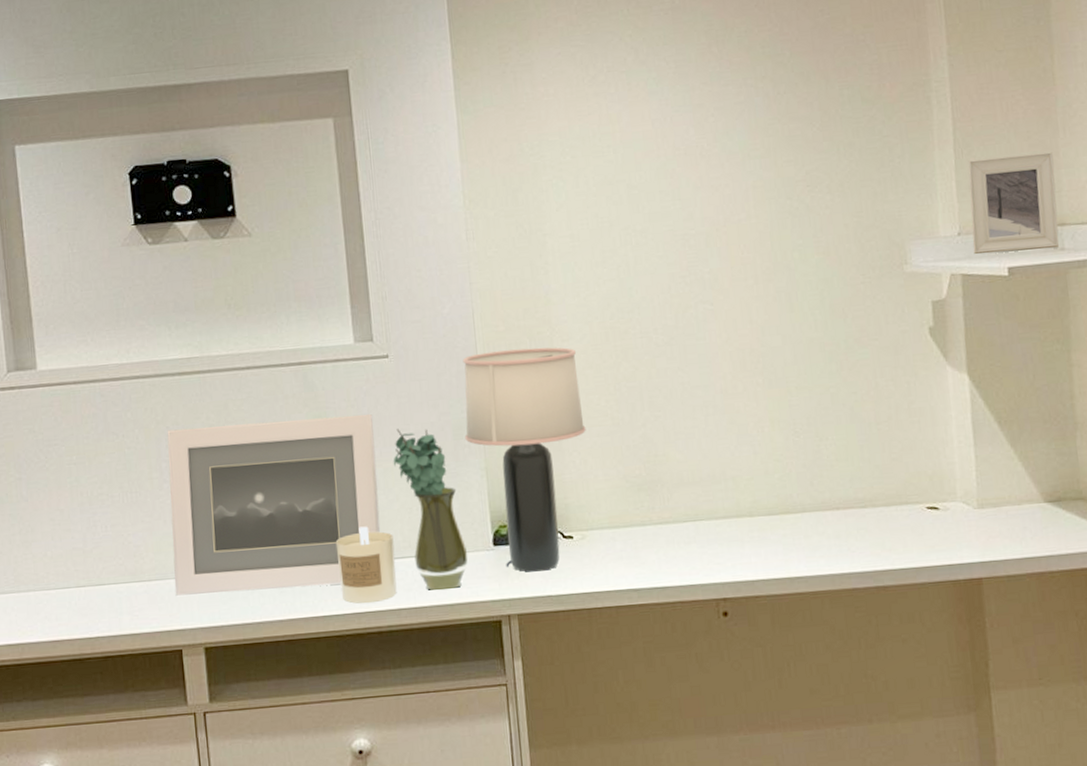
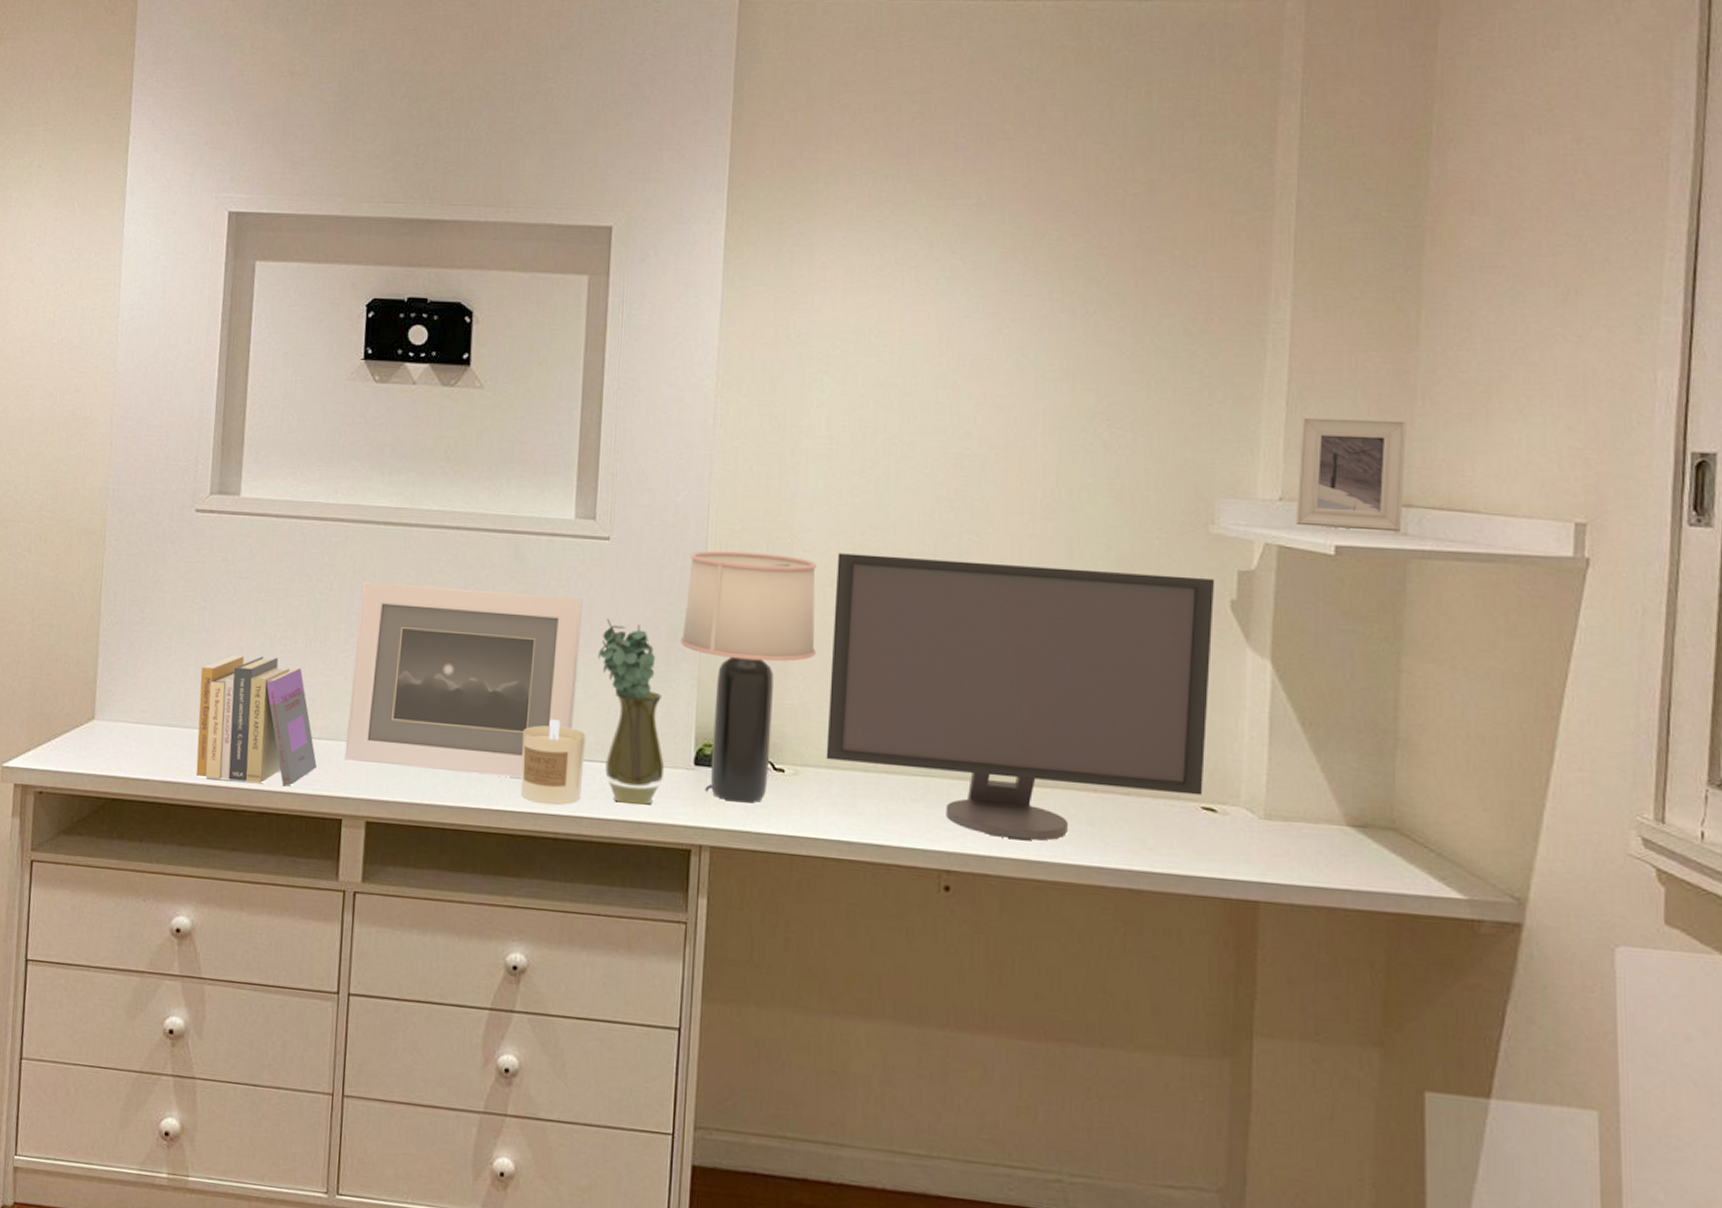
books: none [26,513,151,636] -> present [195,655,317,787]
computer monitor: none [592,311,926,562] -> present [826,553,1215,841]

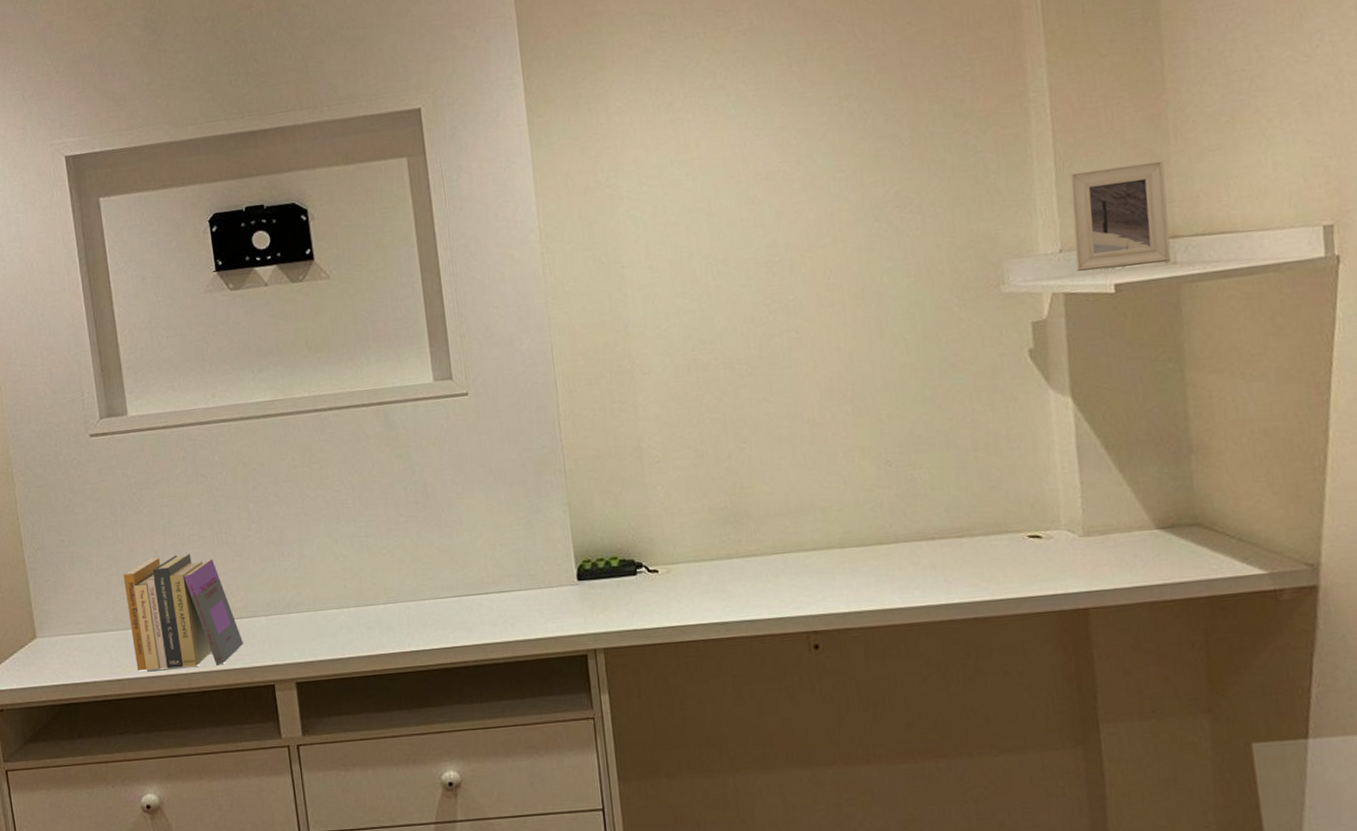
picture frame: present [344,581,584,778] -> none [253,451,465,633]
candle: present [520,719,586,806] -> none [420,563,483,640]
vase: present [597,619,665,806] -> none [475,465,553,626]
table lamp: present [680,550,816,803] -> none [542,380,670,606]
computer monitor: present [826,553,1215,841] -> none [674,333,1028,594]

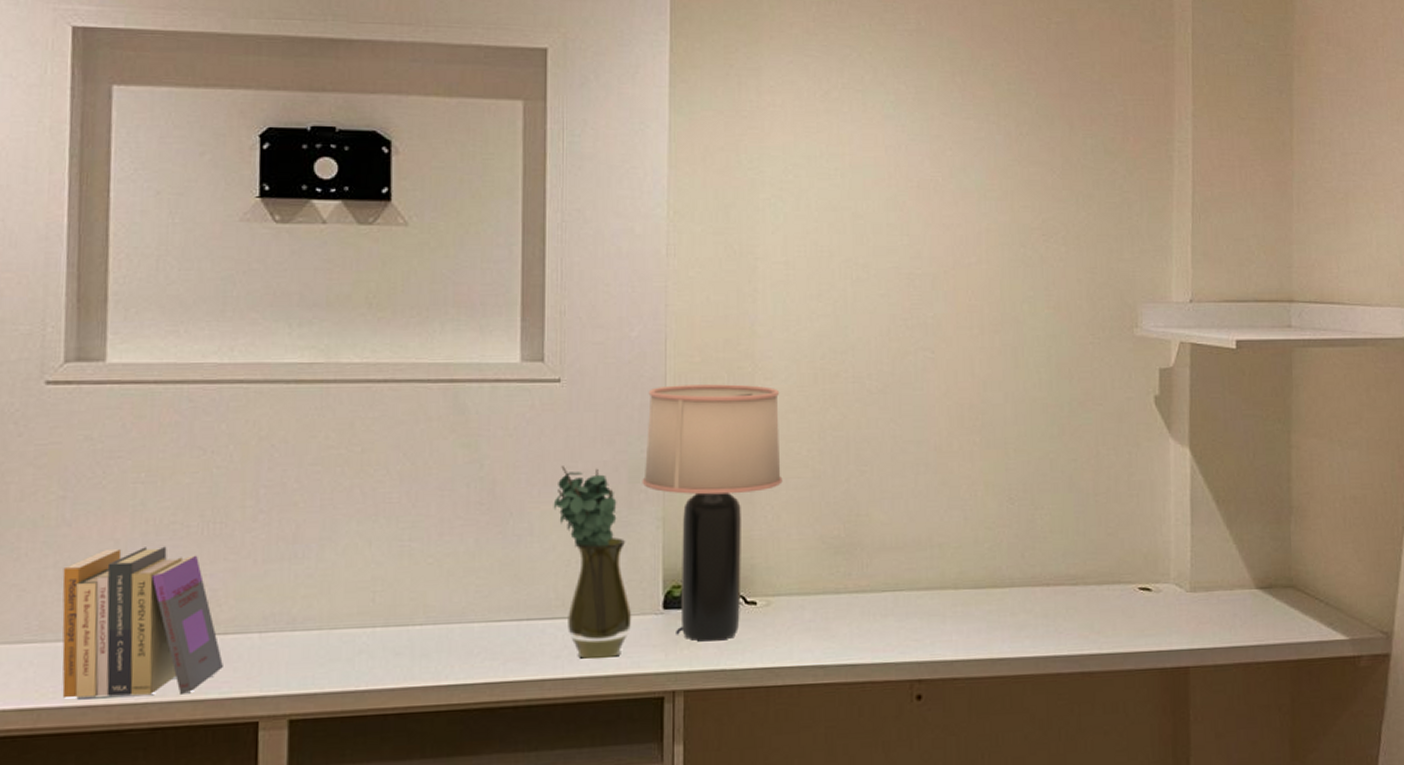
vase: none [475,465,553,626] -> present [553,466,632,660]
table lamp: none [542,380,670,606] -> present [642,384,783,642]
picture frame: present [1070,159,1171,272] -> none [1203,225,1287,325]

